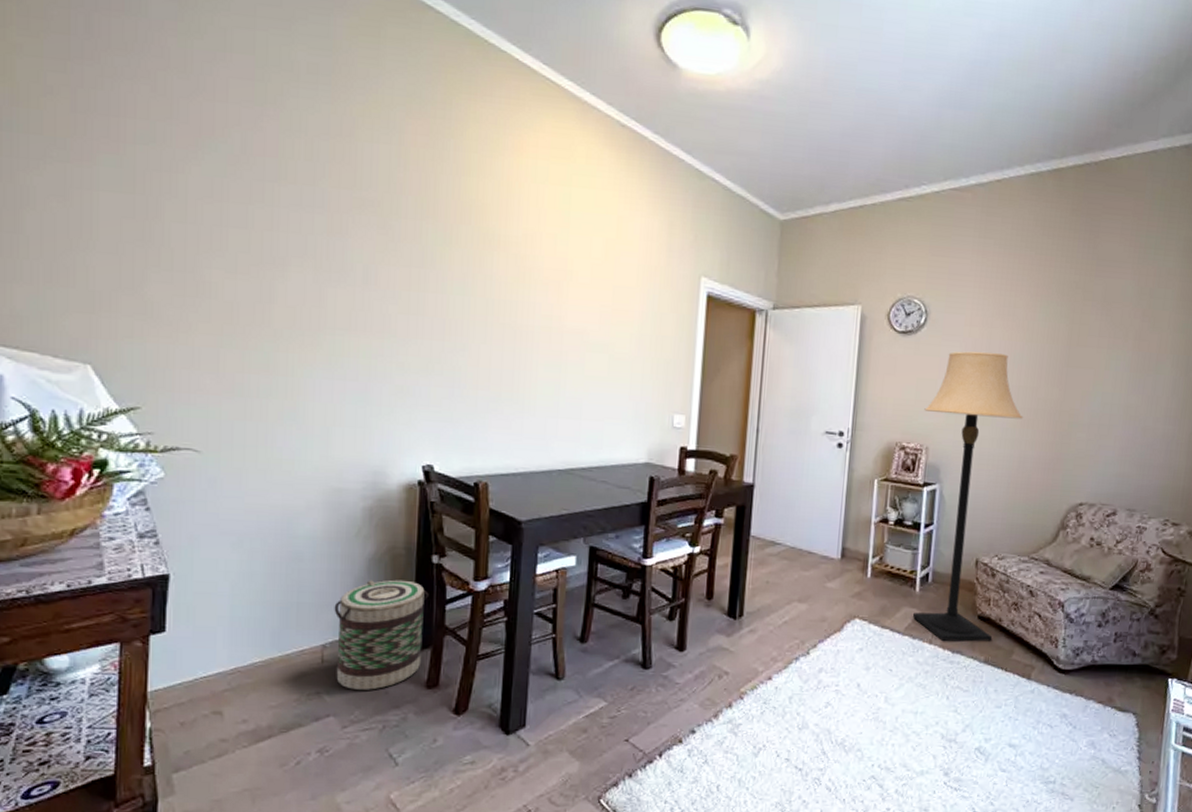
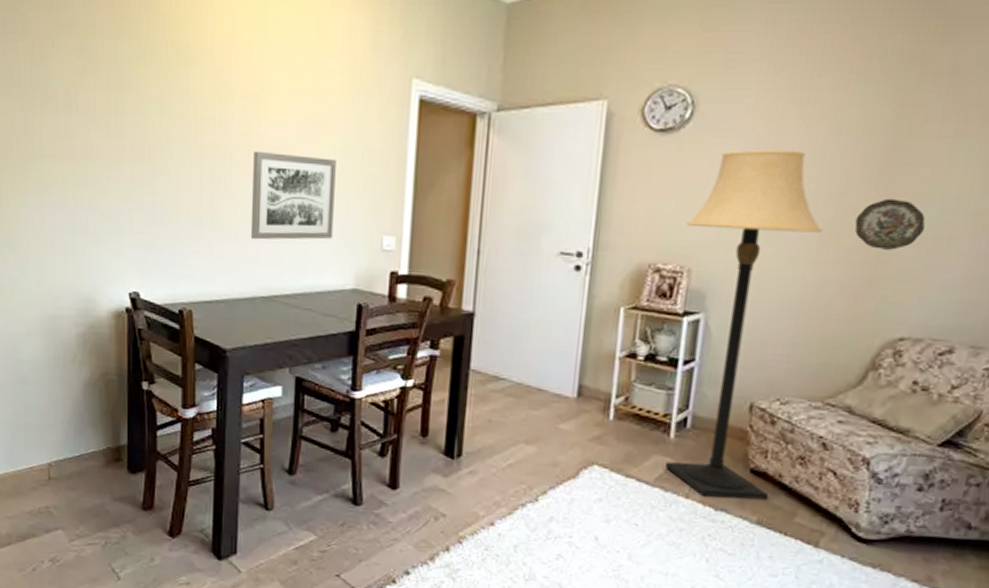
basket: present [334,579,429,690] -> none [56,404,141,508]
wall art: none [549,333,632,417] -> present [250,151,336,240]
decorative plate: none [1045,393,1093,434] -> present [854,198,926,250]

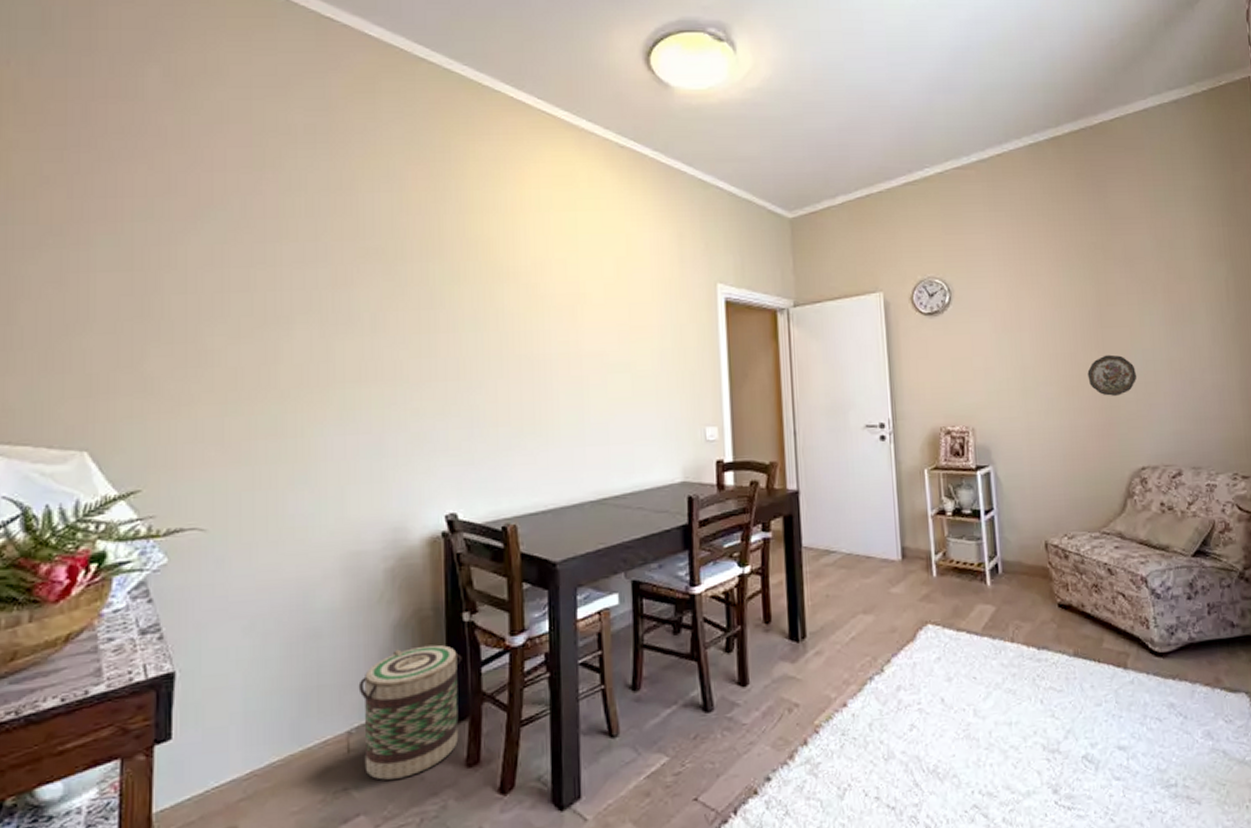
basket: none [56,404,141,508] -> present [358,644,462,780]
wall art: present [250,151,336,240] -> none [573,357,657,444]
lamp: present [664,149,824,500] -> none [964,322,1078,638]

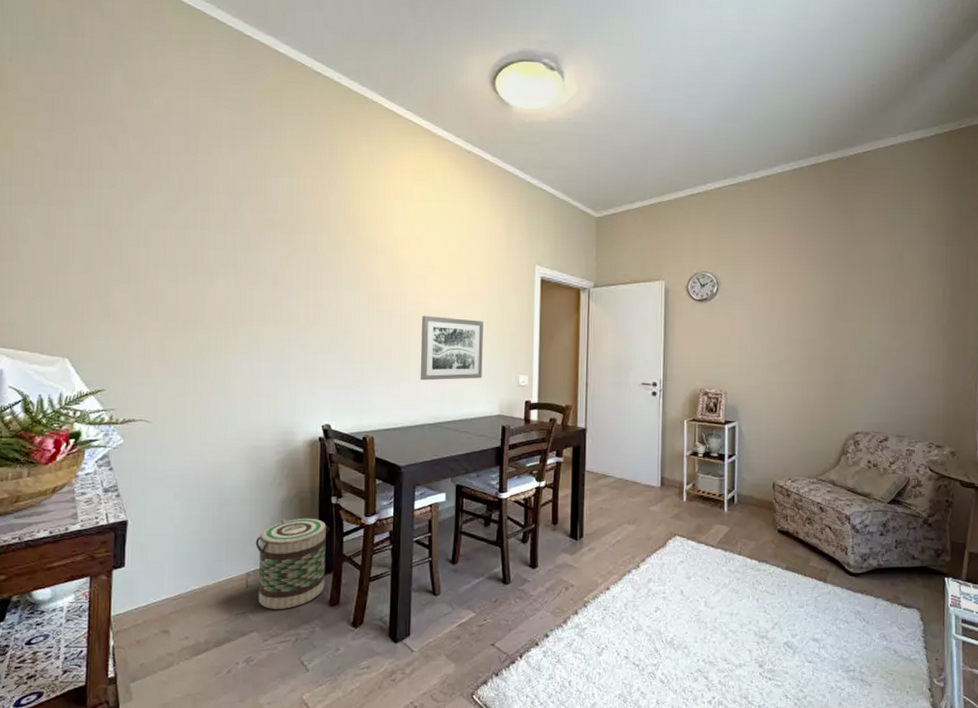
wall art: none [573,357,657,444] -> present [420,315,483,381]
decorative plate: present [1087,354,1137,396] -> none [821,342,861,375]

